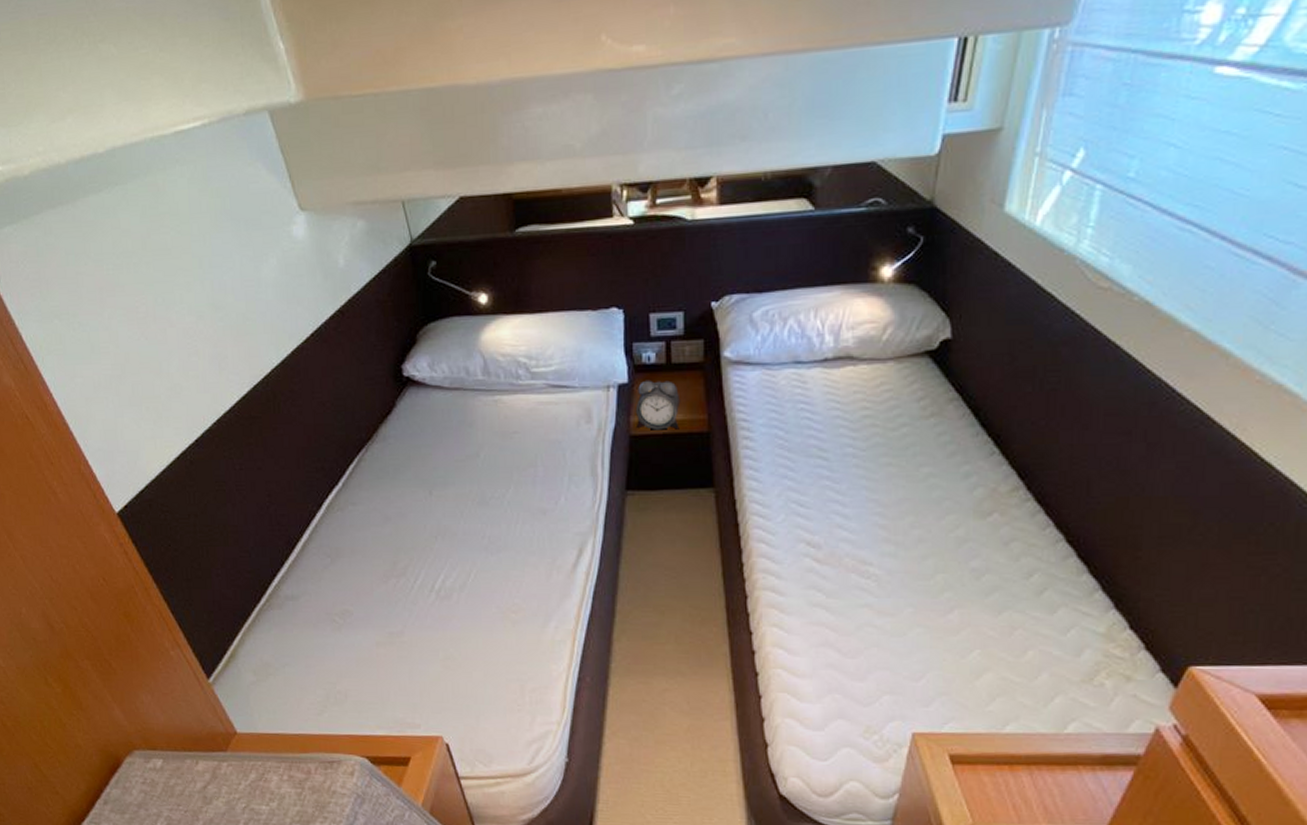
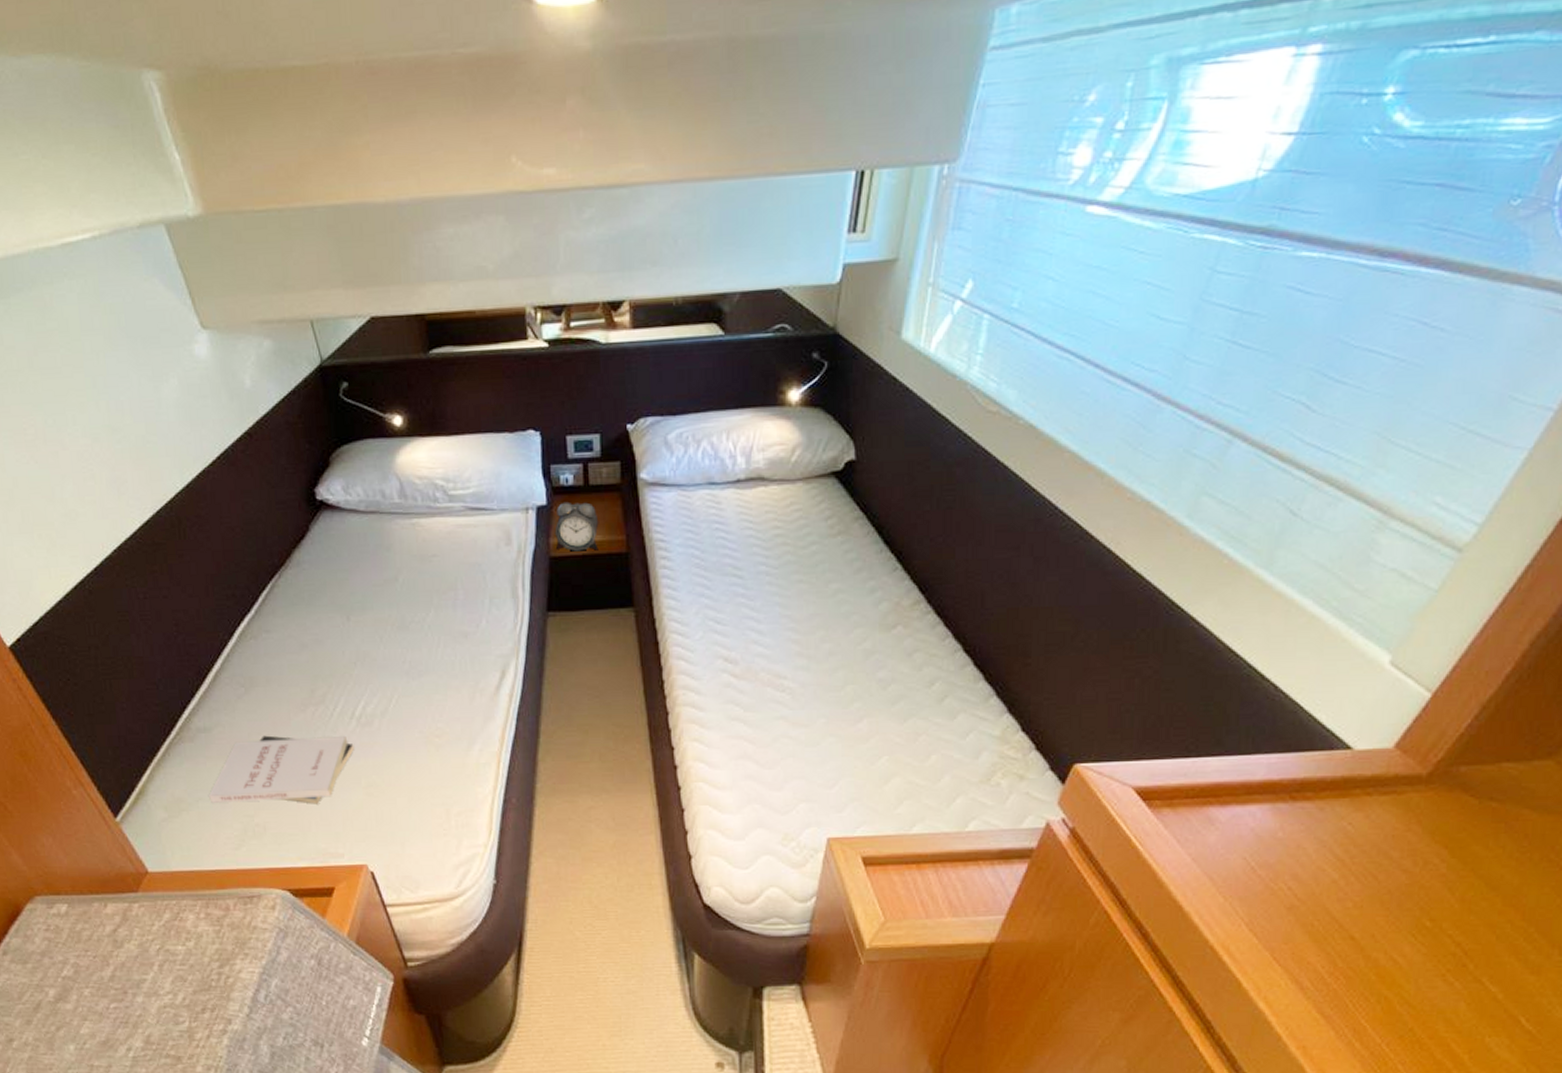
books: none [294,605,433,675] -> present [208,735,354,804]

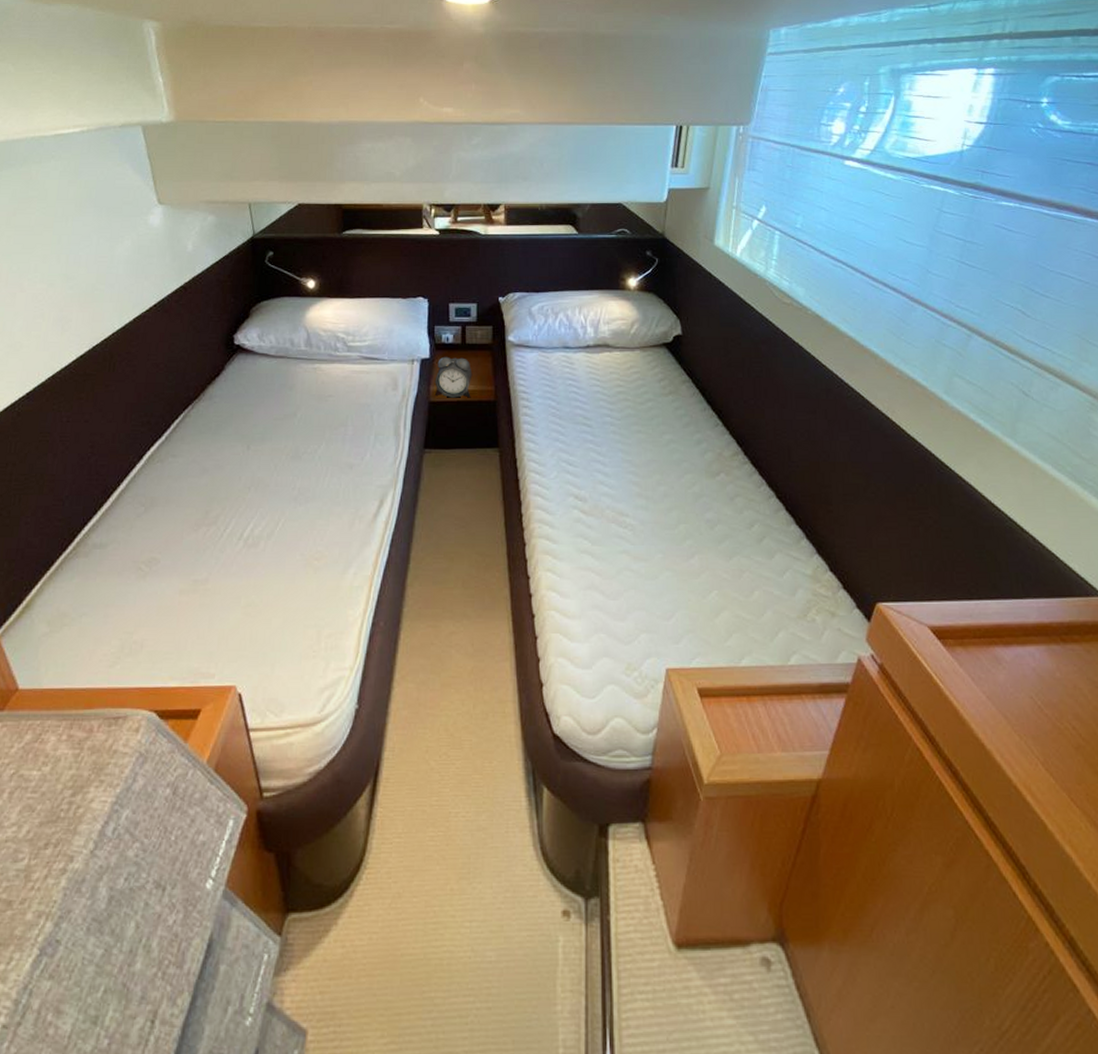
books: present [208,735,354,804] -> none [92,553,238,623]

